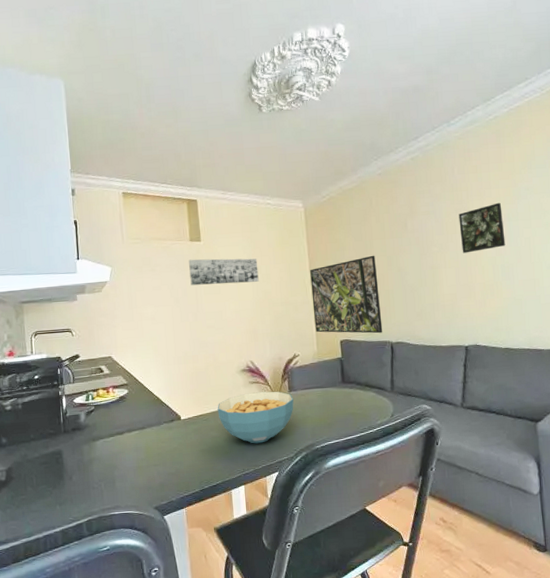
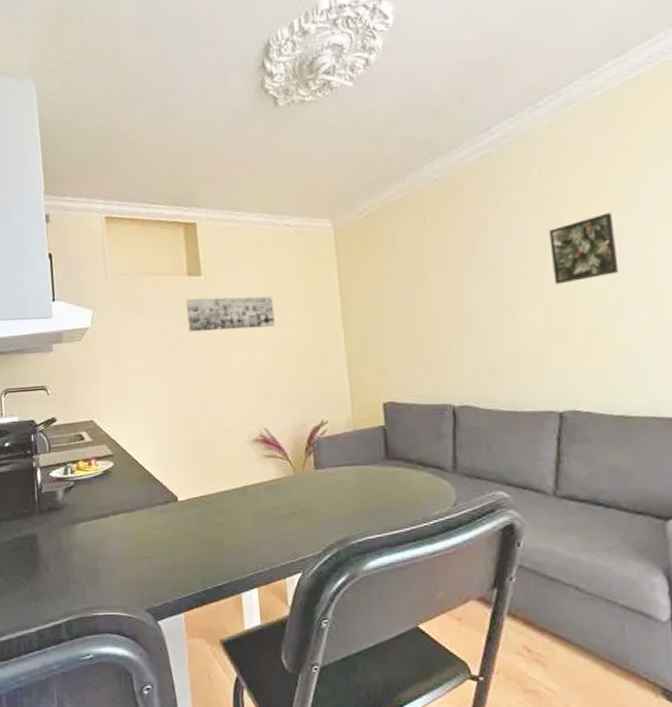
cereal bowl: present [217,391,294,444] -> none [223,468,322,535]
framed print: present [310,255,383,334] -> none [342,289,442,394]

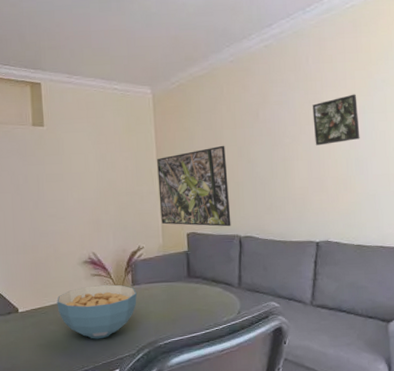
wall art: present [186,296,275,332] -> none [31,144,104,172]
cereal bowl: none [223,468,322,535] -> present [57,284,137,339]
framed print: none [342,289,442,394] -> present [157,145,231,227]

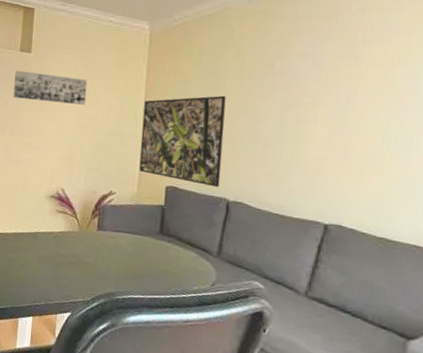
wall art: none [31,144,104,172] -> present [13,70,88,105]
cereal bowl: present [57,284,137,339] -> none [18,221,101,278]
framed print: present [312,94,360,146] -> none [343,53,412,112]

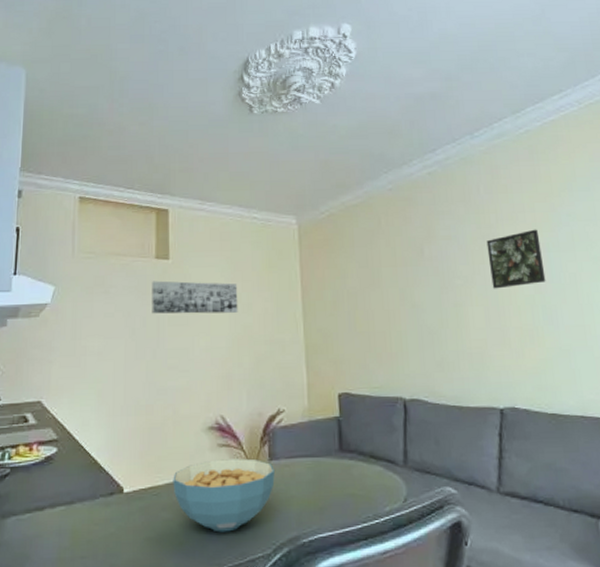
cereal bowl: none [18,221,101,278] -> present [173,458,275,532]
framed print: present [139,95,226,188] -> none [302,286,393,387]
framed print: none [343,53,412,112] -> present [486,229,546,289]

